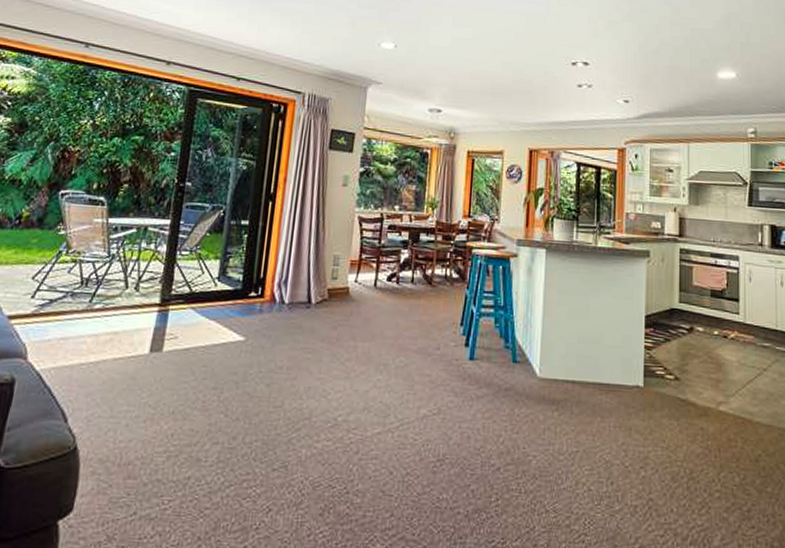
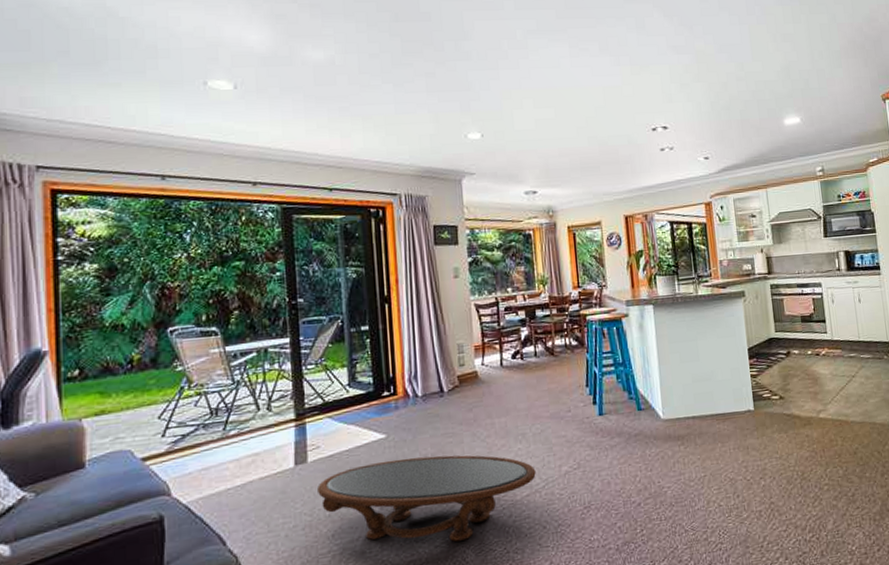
coffee table: none [166,365,392,469] -> present [317,455,536,542]

